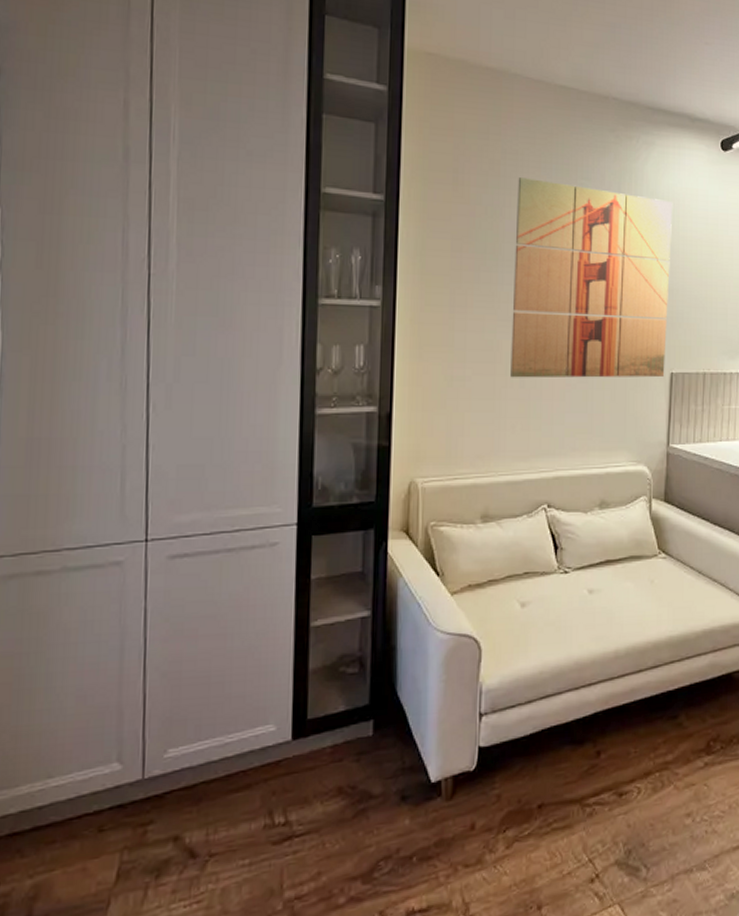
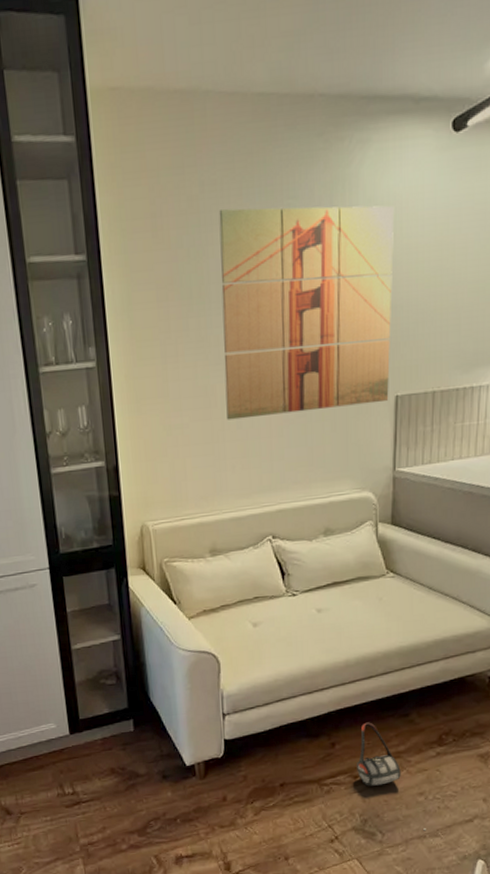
bag: none [623,725,693,863] -> present [357,722,426,831]

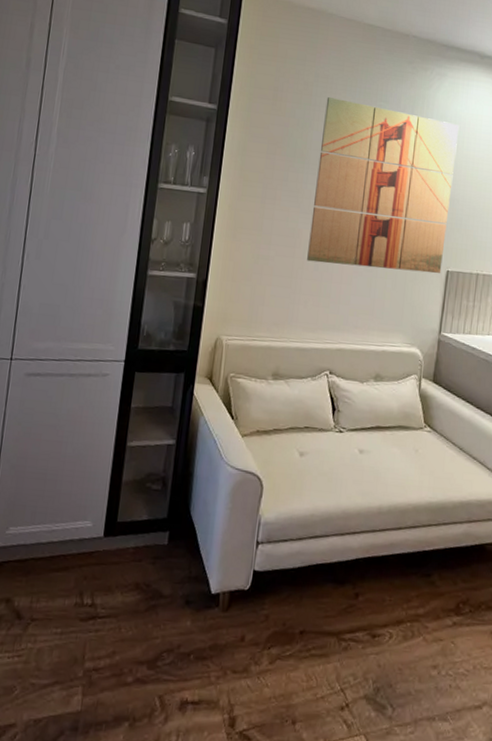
bag: present [357,722,426,831] -> none [376,576,436,712]

